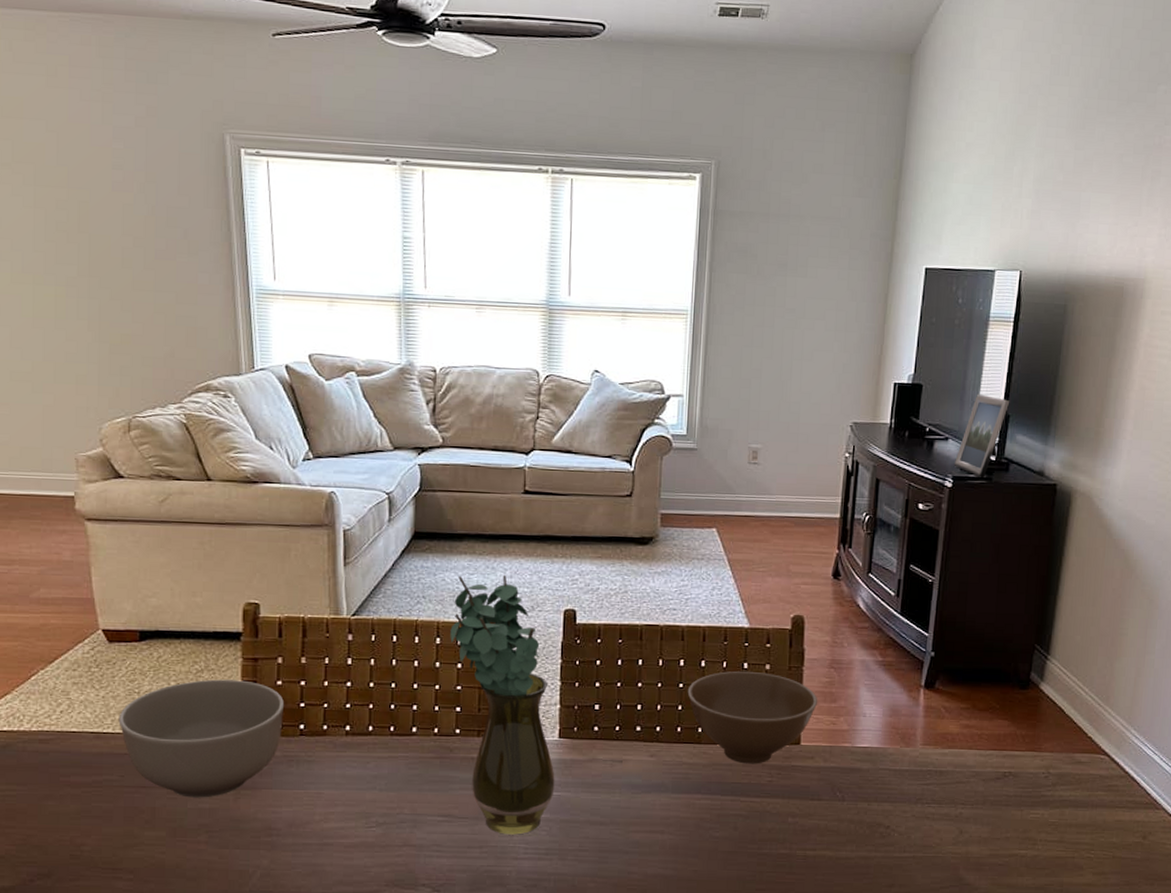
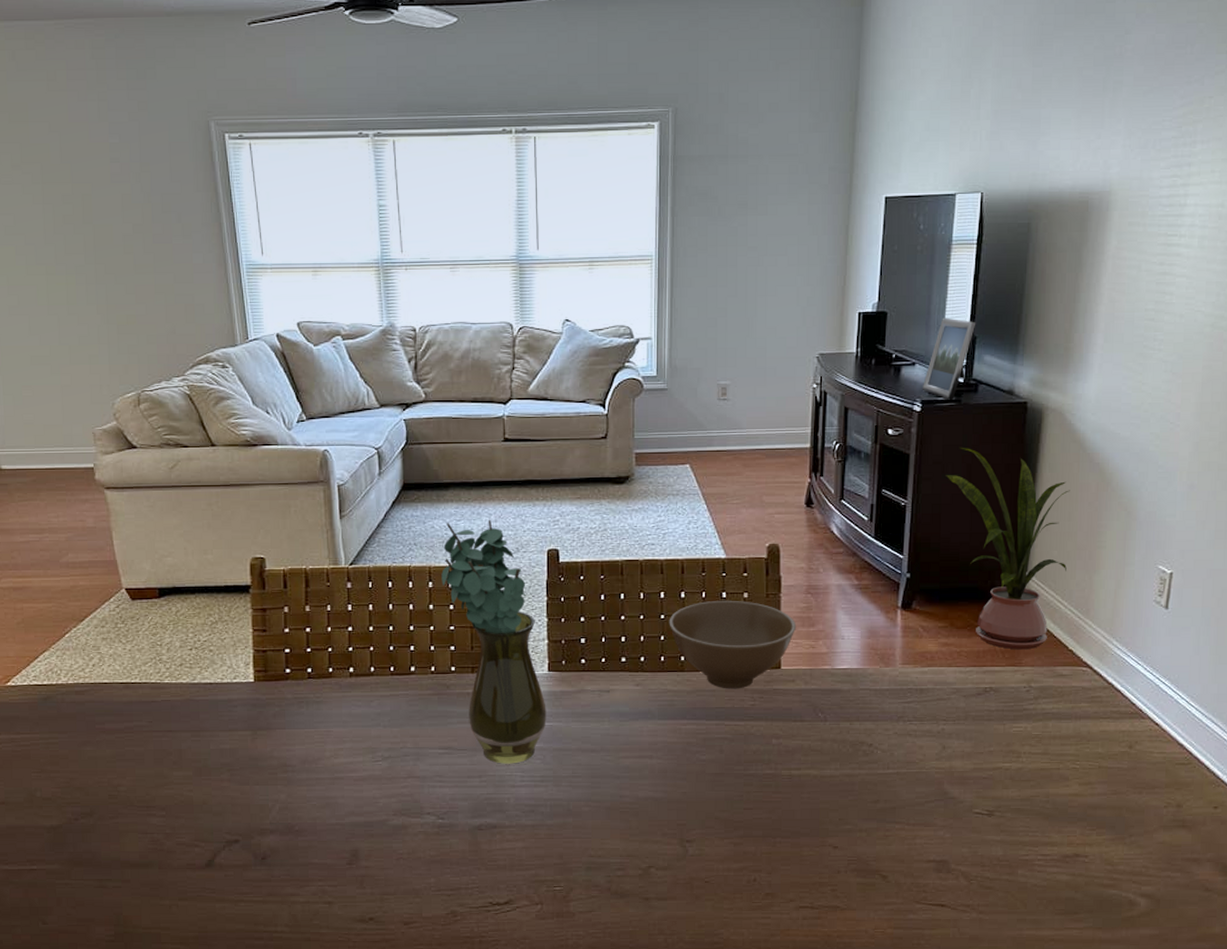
bowl: present [118,679,285,798] -> none [144,629,293,739]
house plant: none [974,525,1095,735] -> present [945,447,1070,650]

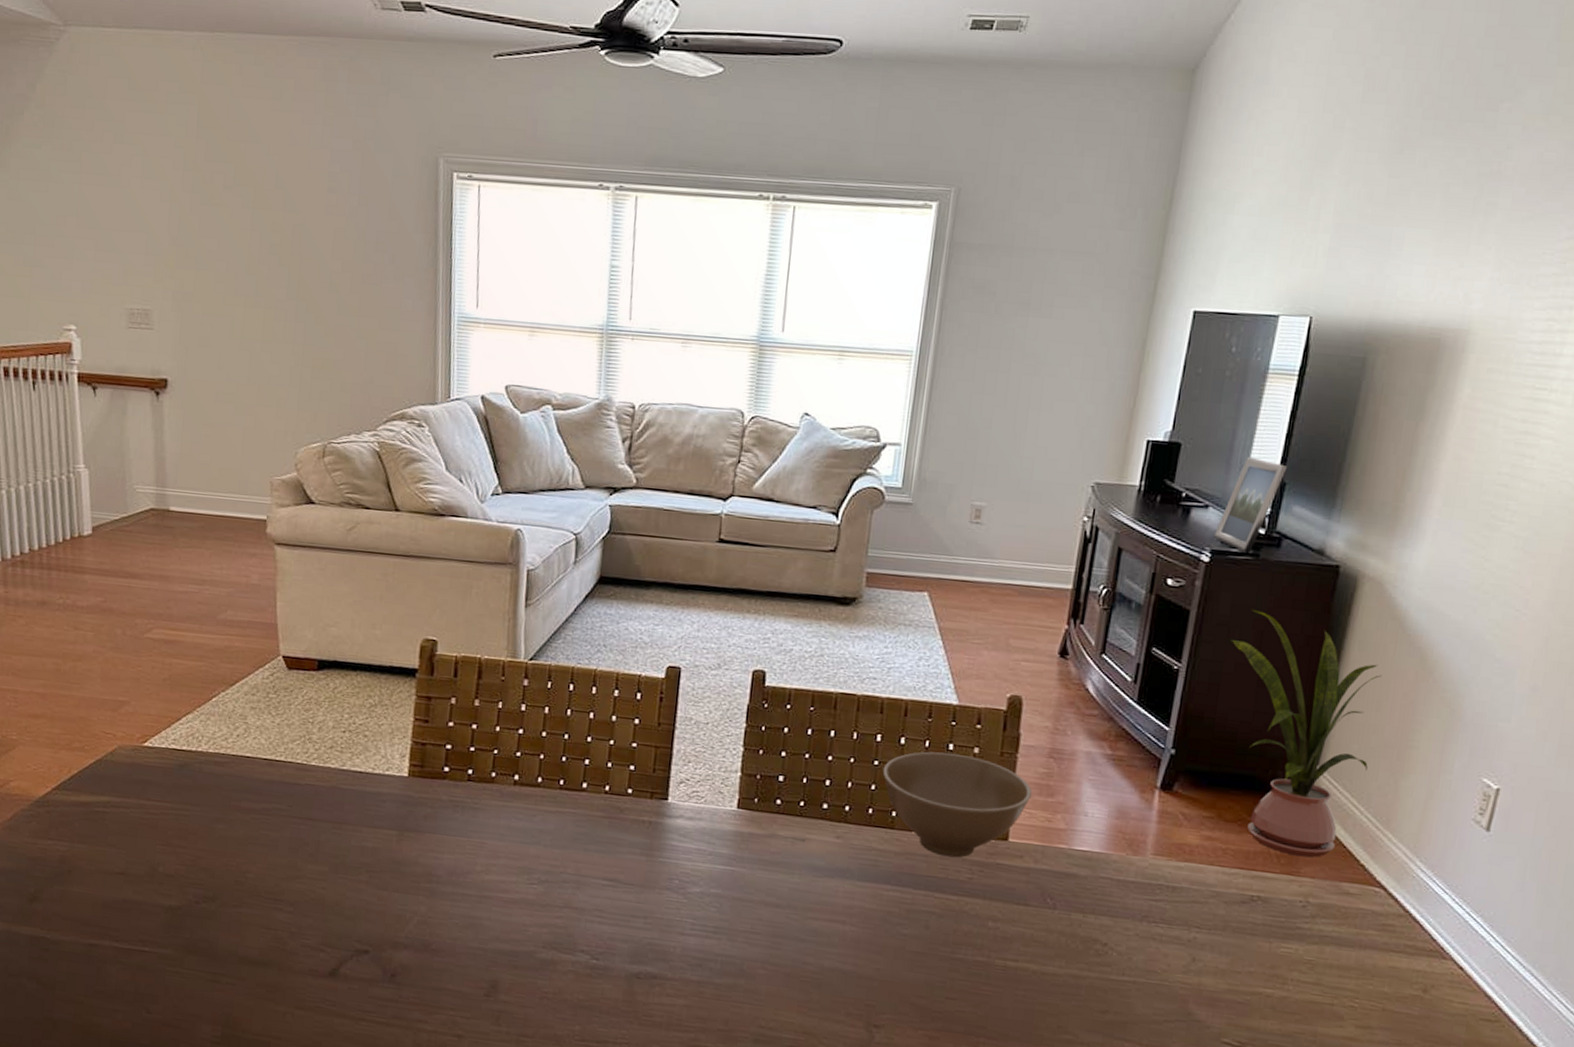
vase: present [441,520,547,764] -> none [629,626,730,909]

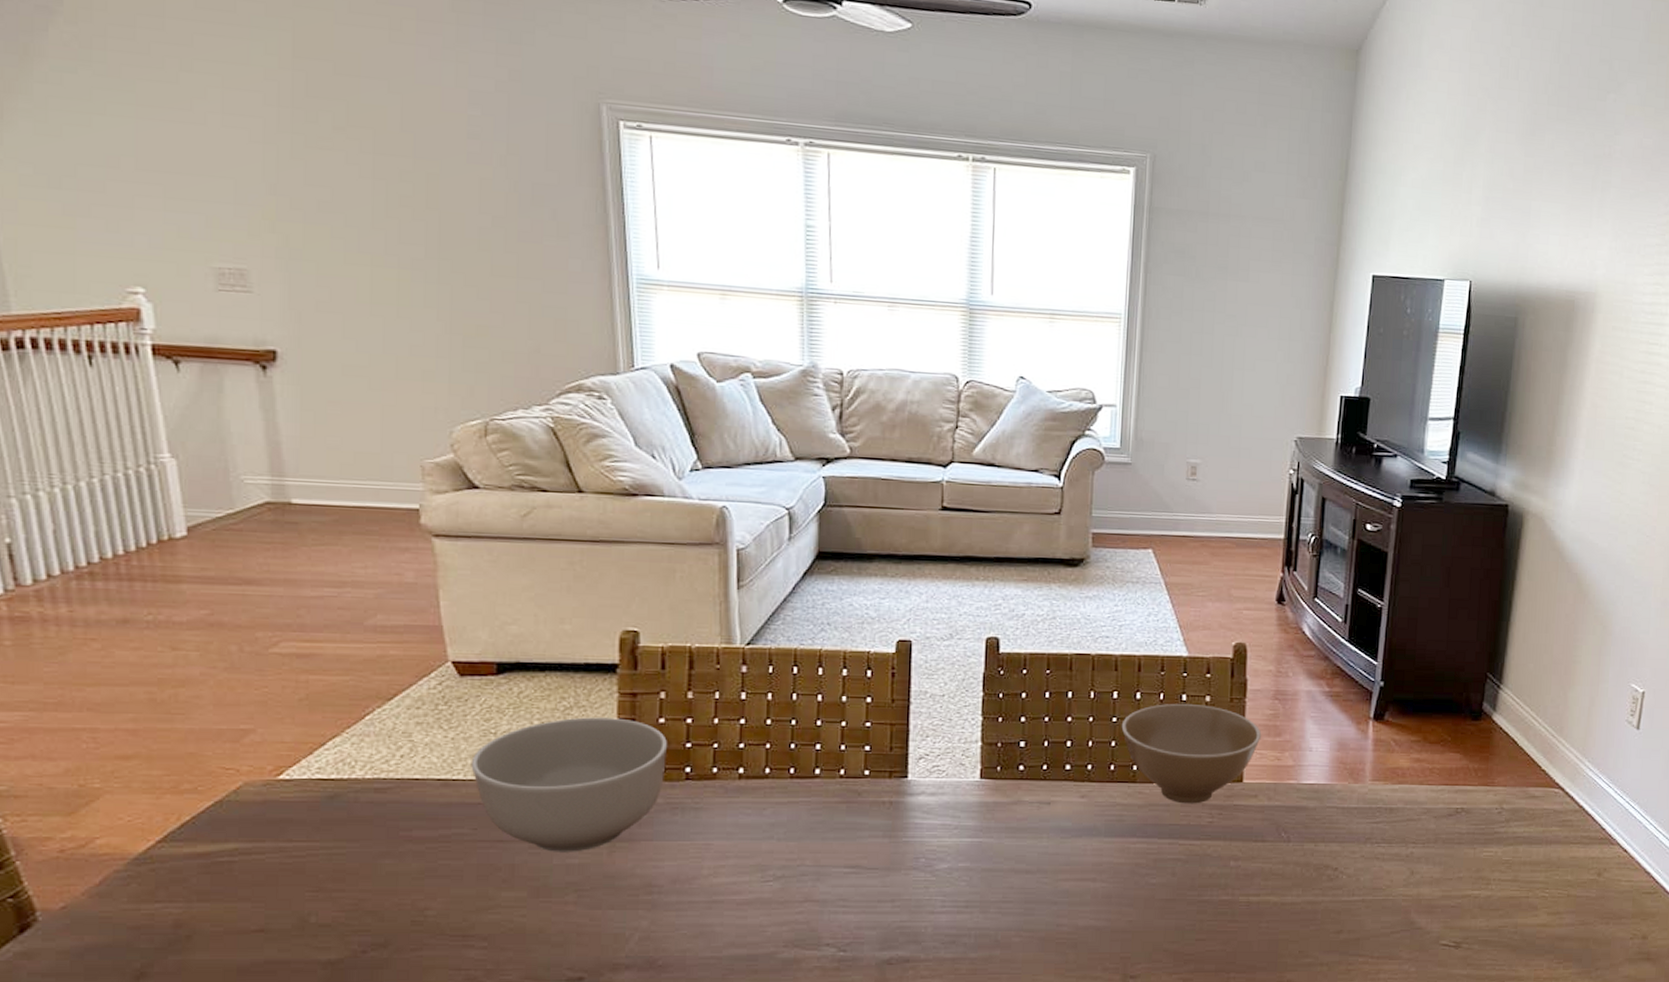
bowl: none [291,715,455,837] -> present [471,717,668,852]
picture frame: present [1213,456,1288,553] -> none [1402,409,1461,497]
house plant: present [1231,609,1382,858] -> none [1424,548,1548,769]

